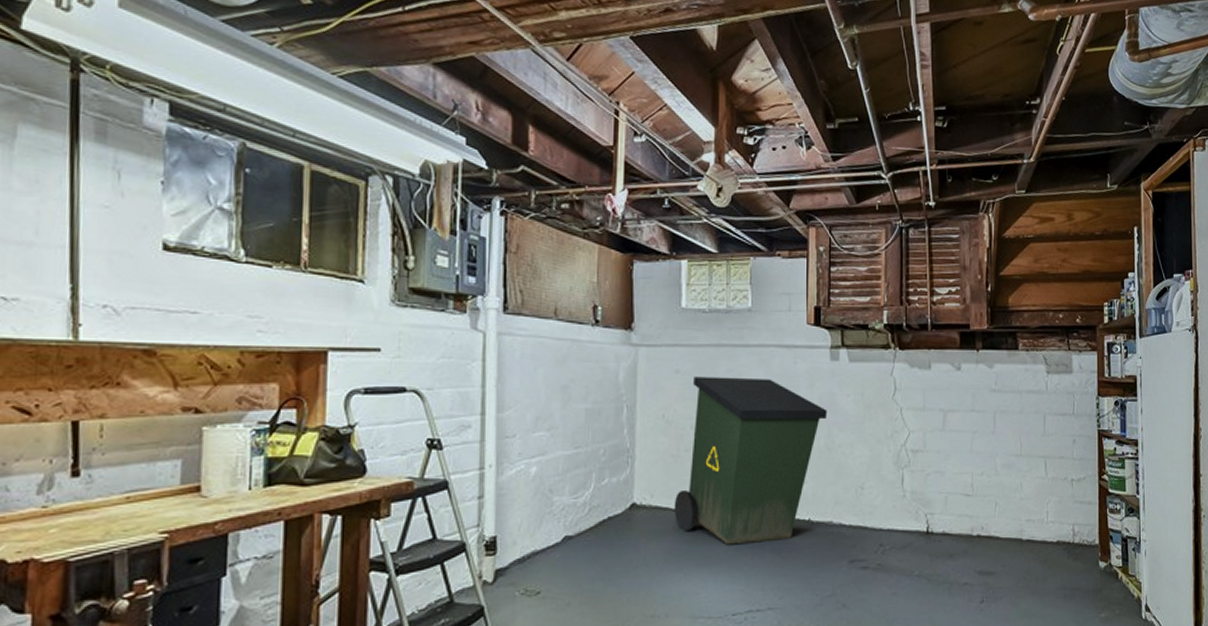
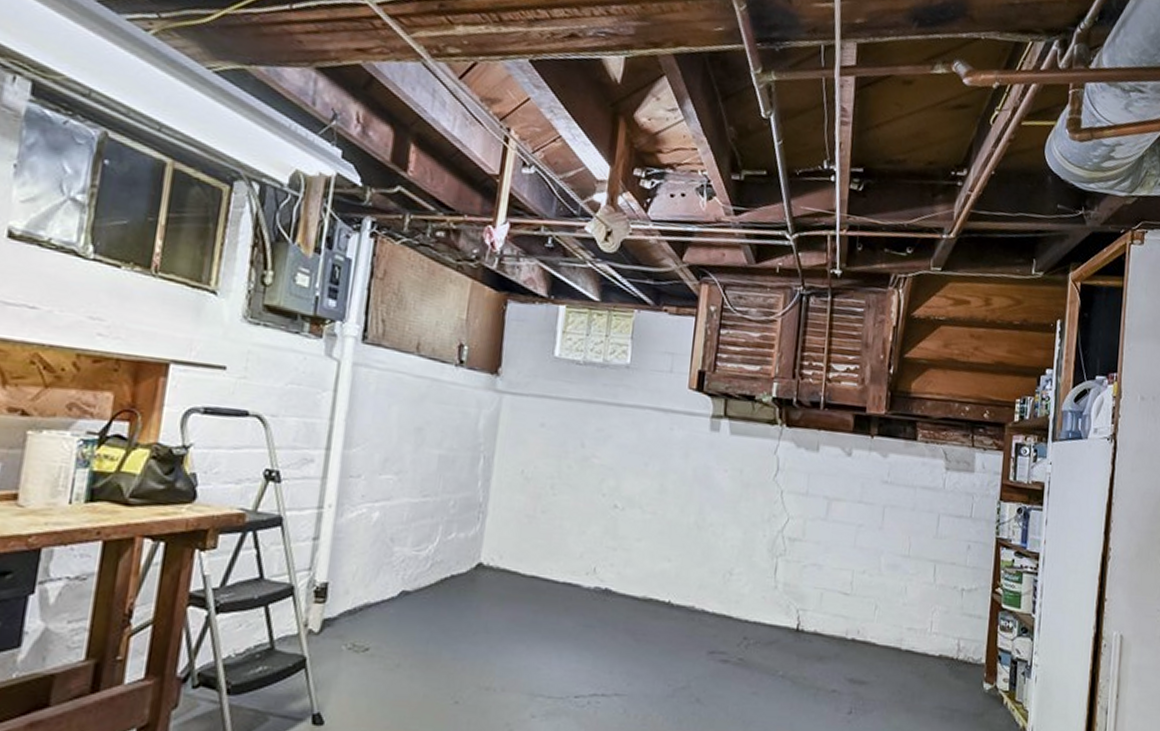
trash can: present [673,376,828,545] -> none [522,432,702,621]

